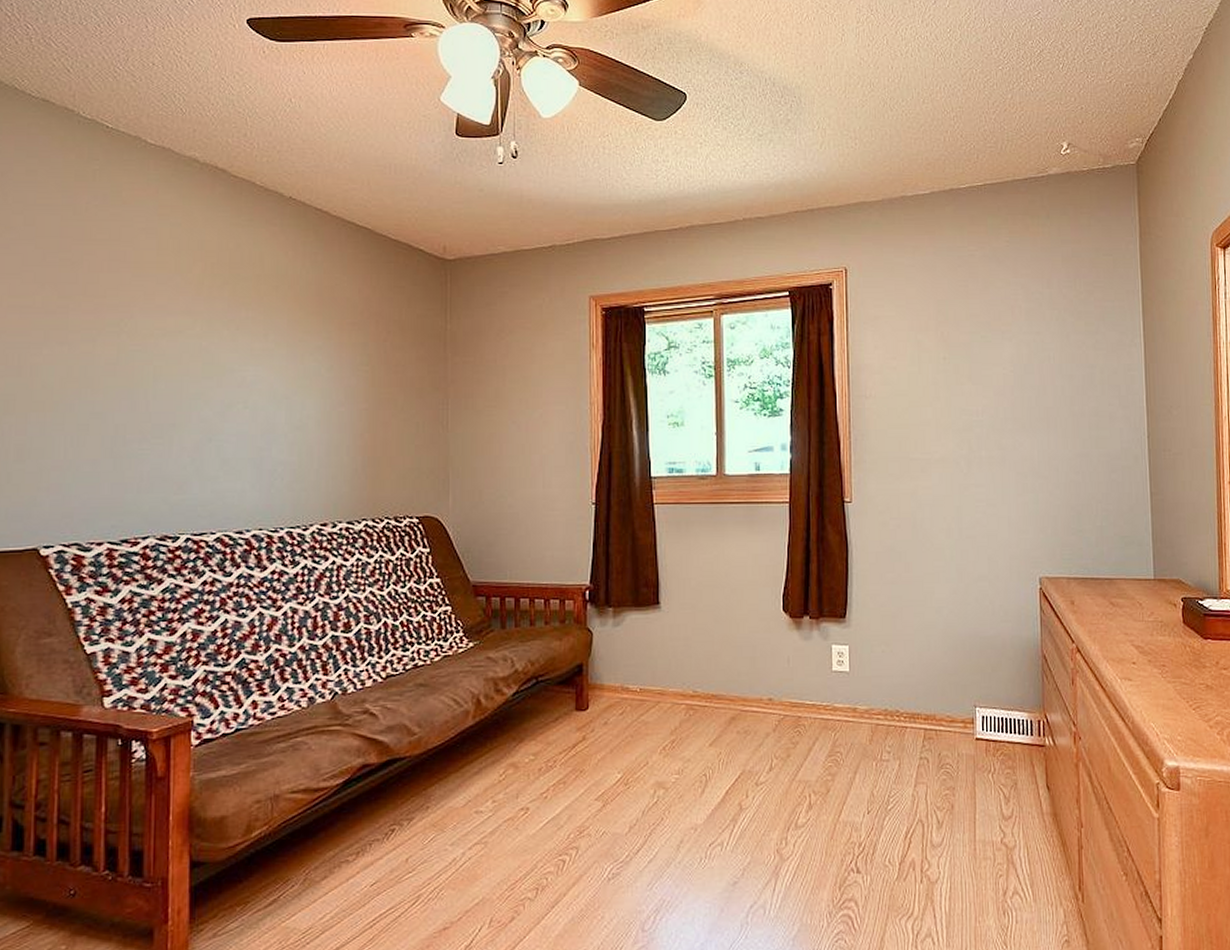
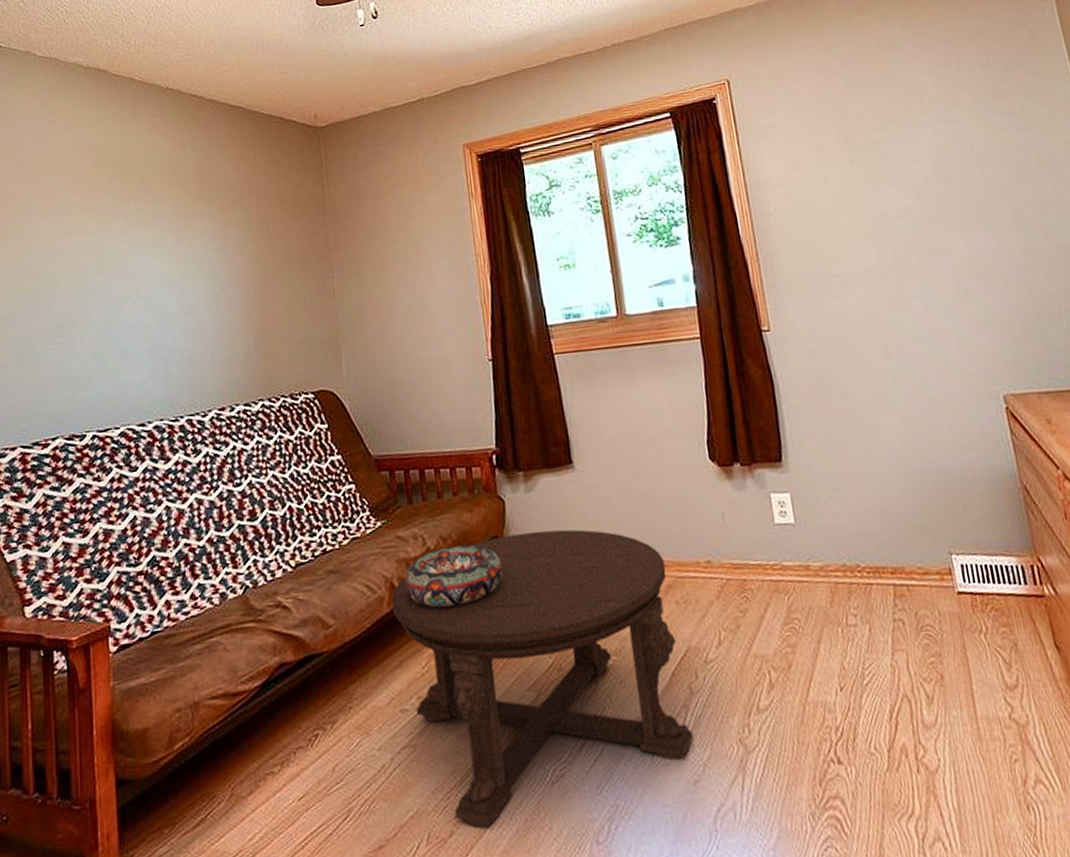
coffee table: none [477,662,738,915] -> present [392,529,694,828]
decorative bowl: none [490,669,584,723] -> present [404,544,503,608]

